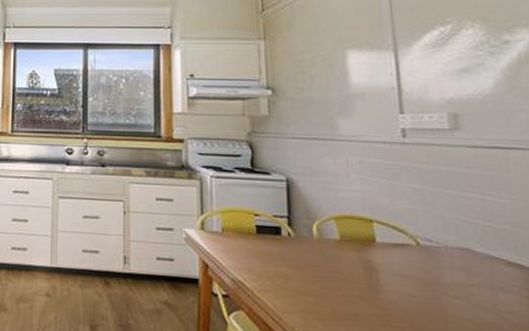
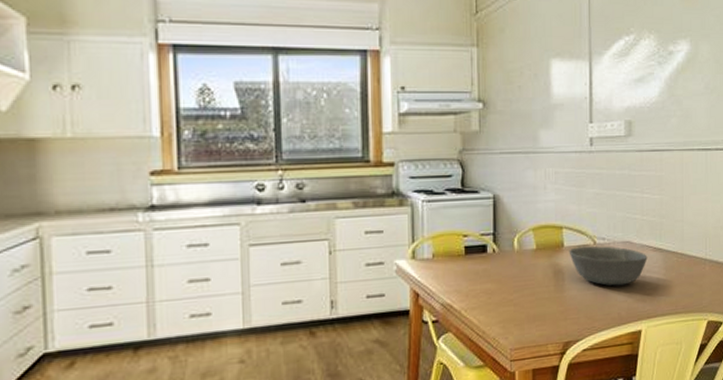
bowl: none [383,245,499,301] -> present [569,246,648,286]

